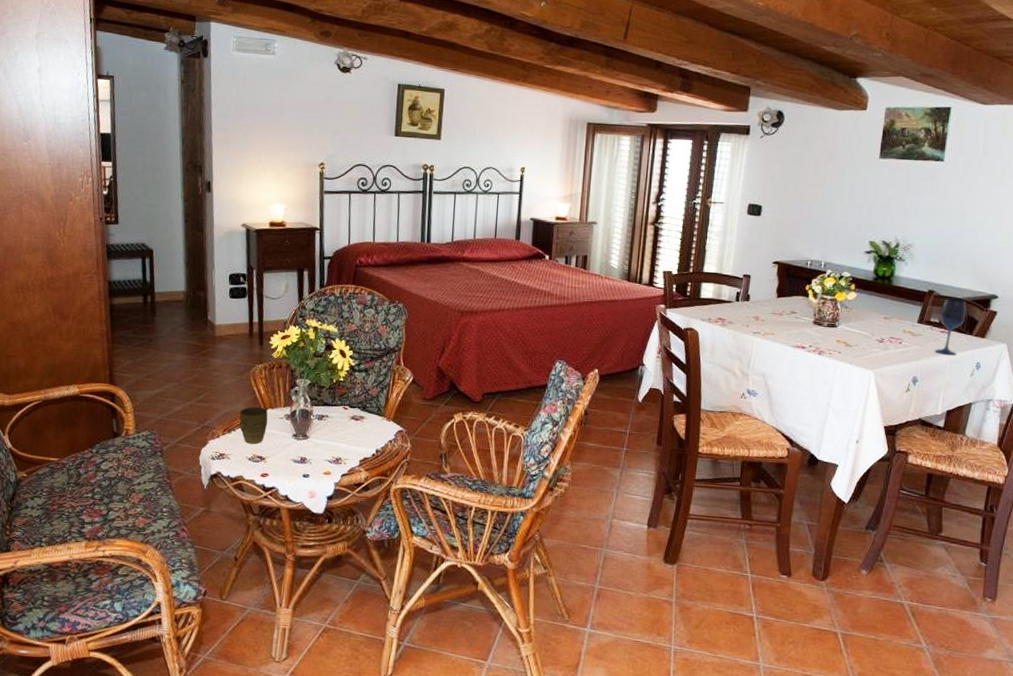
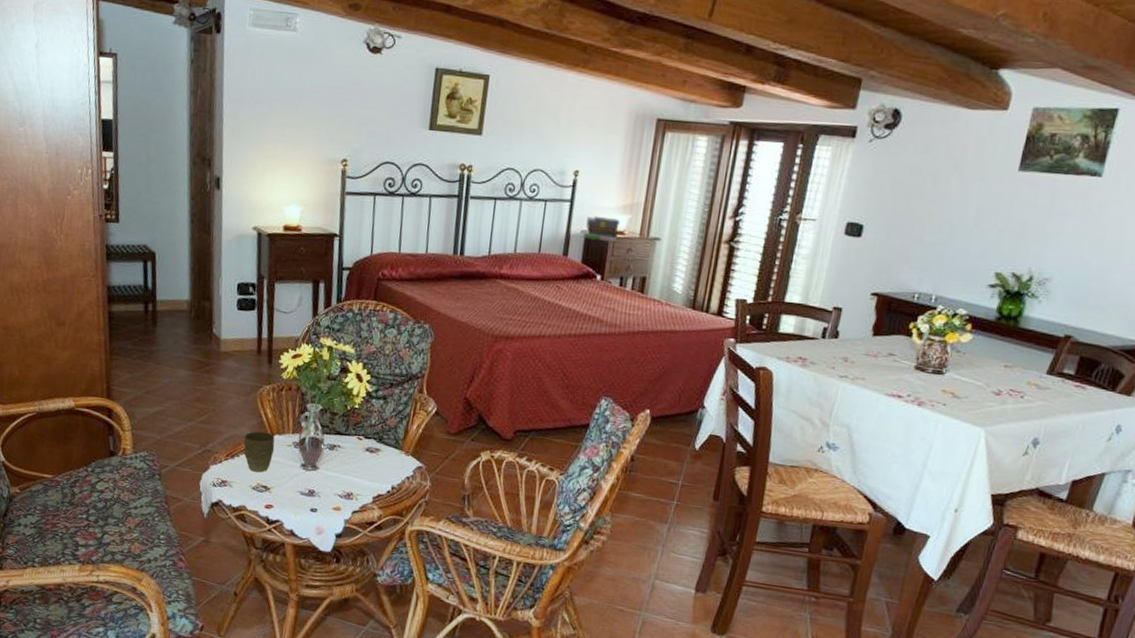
books: none [529,205,562,226] -> present [580,216,620,242]
wineglass: present [935,298,967,355] -> none [1065,345,1112,415]

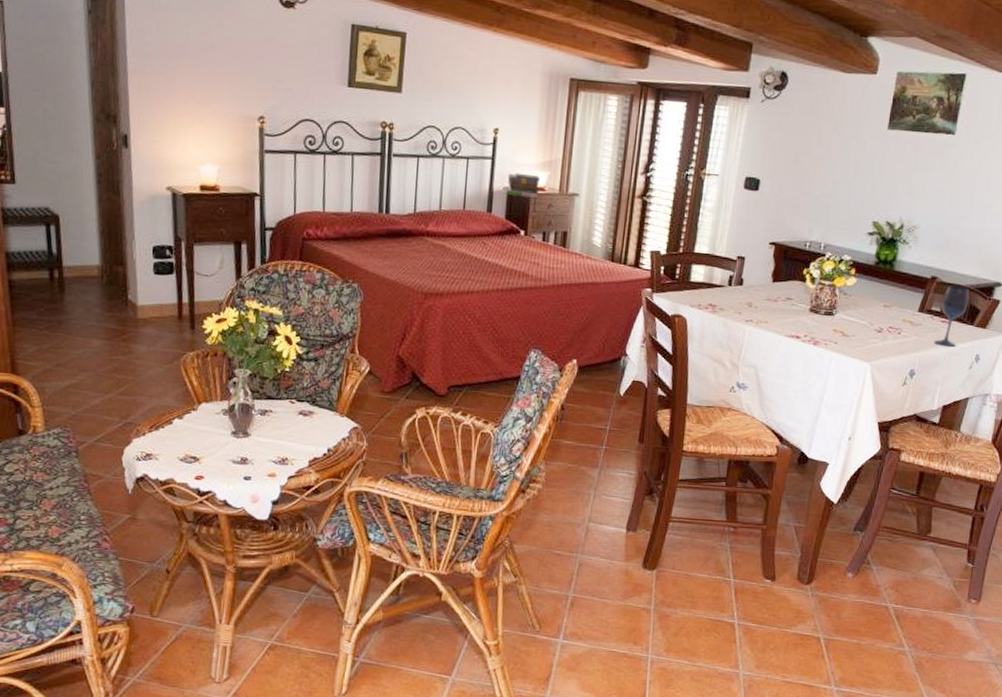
cup: present [243,431,275,473] -> none [168,400,202,443]
wineglass: none [1065,345,1112,415] -> present [934,285,969,347]

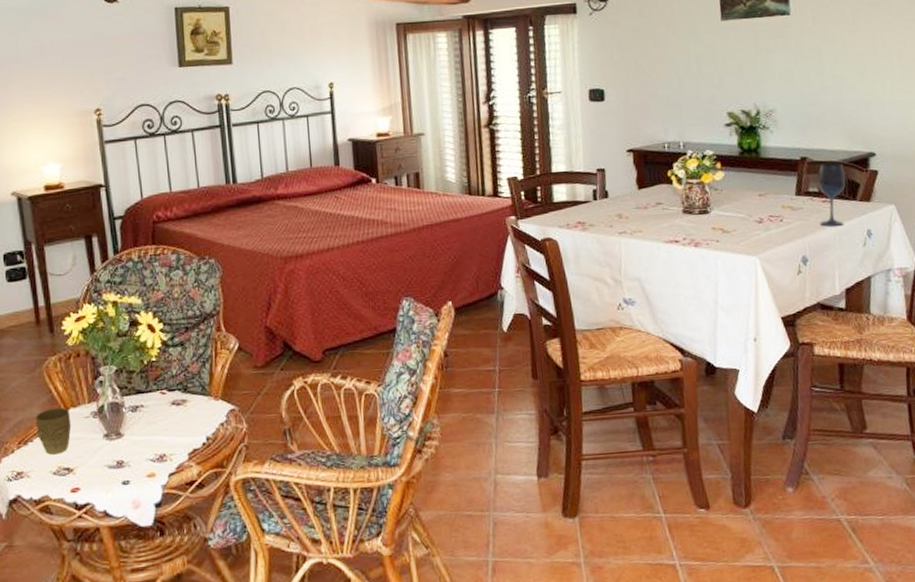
cup: none [168,400,202,443] -> present [35,407,72,455]
books: present [502,172,540,198] -> none [347,122,384,146]

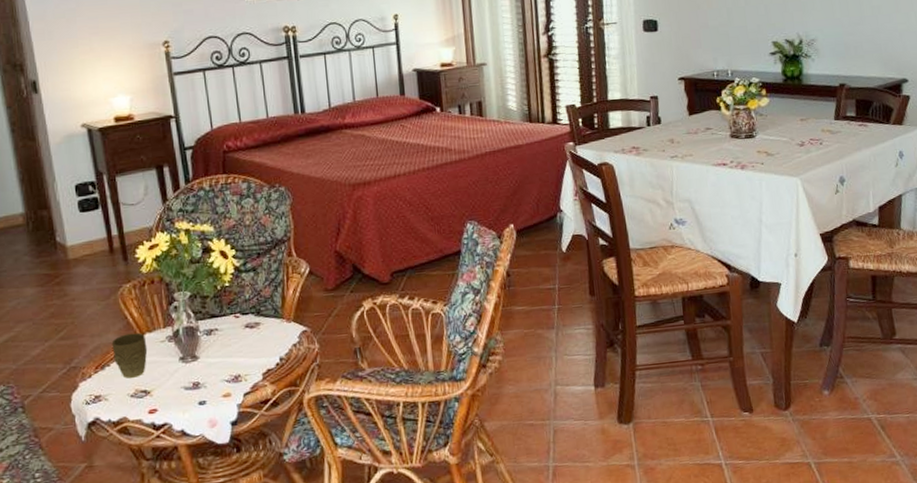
wineglass: present [817,162,846,227] -> none [854,88,881,149]

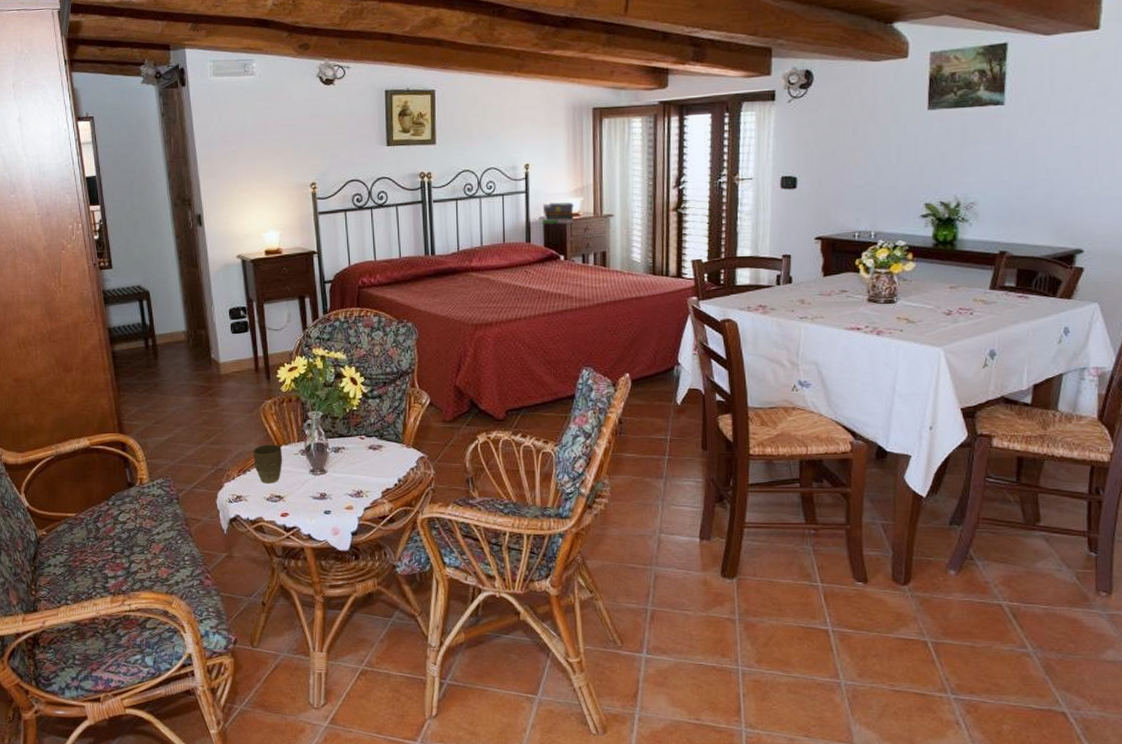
books: none [411,52,447,76] -> present [539,202,574,225]

